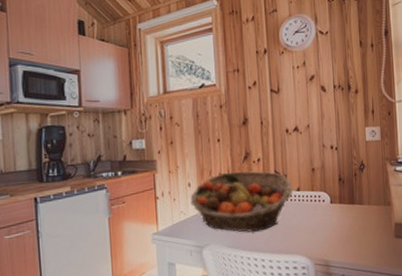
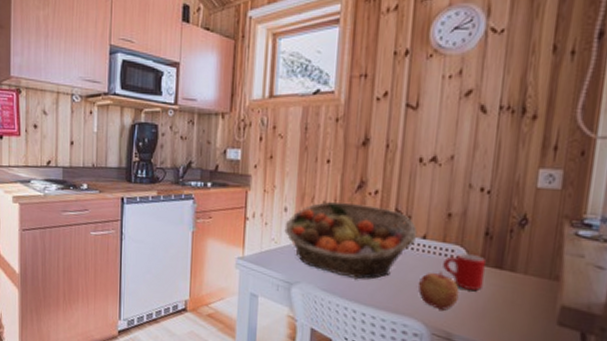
apple: none [300,213,329,244] -> present [418,271,459,310]
mug: none [314,196,343,224] -> present [443,252,485,291]

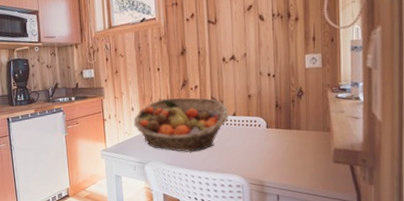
apple: present [418,271,459,310] -> none [235,137,264,165]
mug: present [443,252,485,291] -> none [250,121,279,148]

